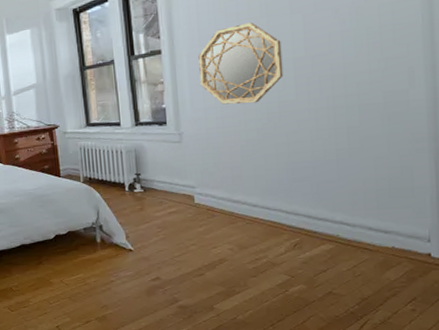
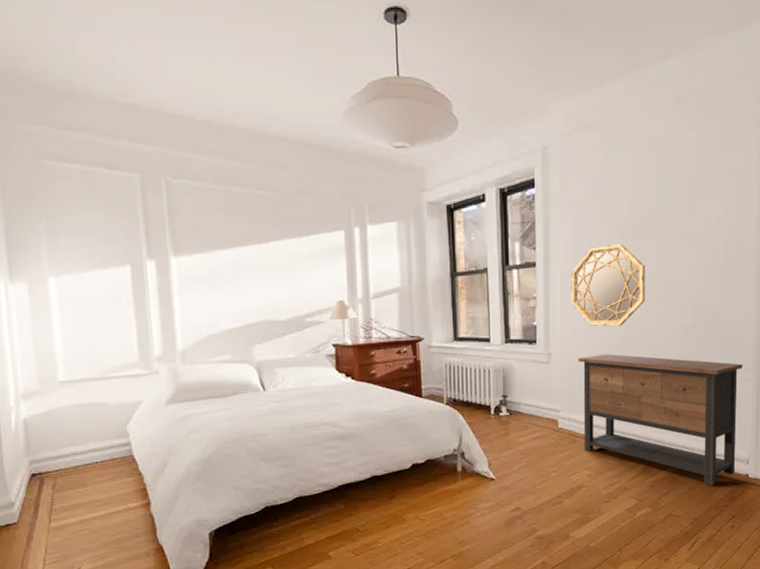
dresser: none [211,130,413,265] -> present [578,354,743,486]

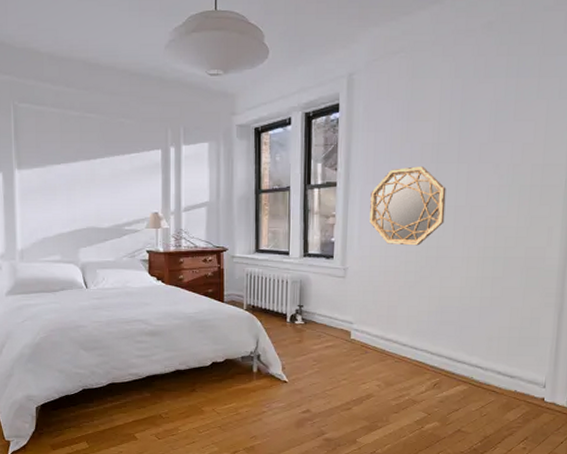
dresser: present [578,354,743,486] -> none [373,272,544,407]

